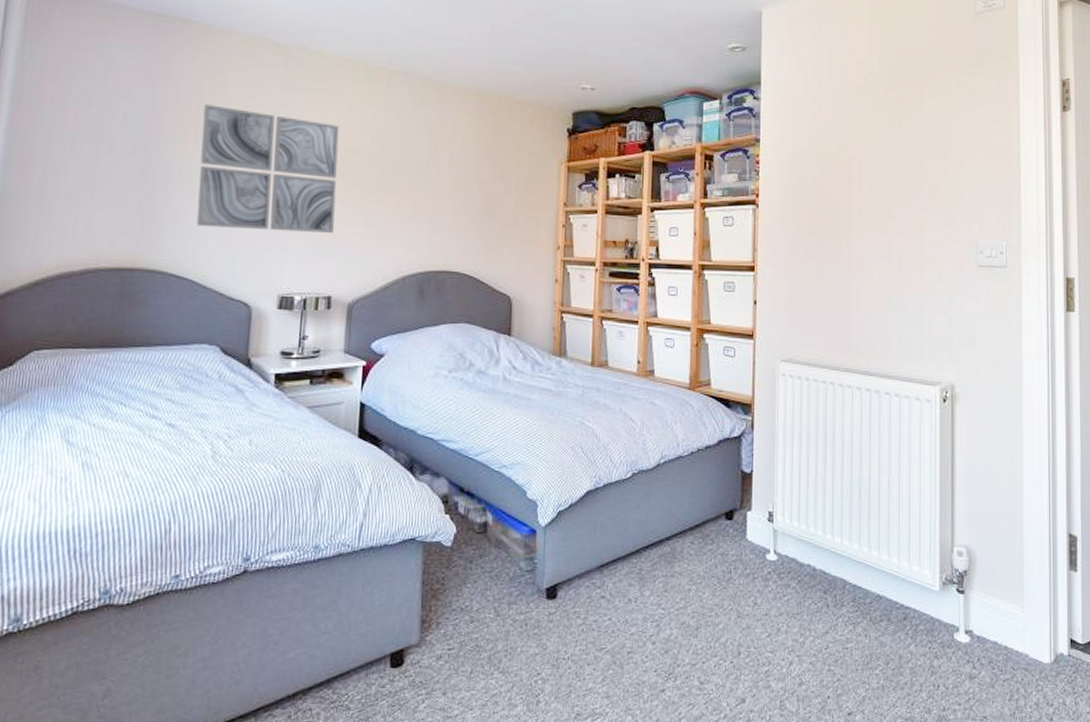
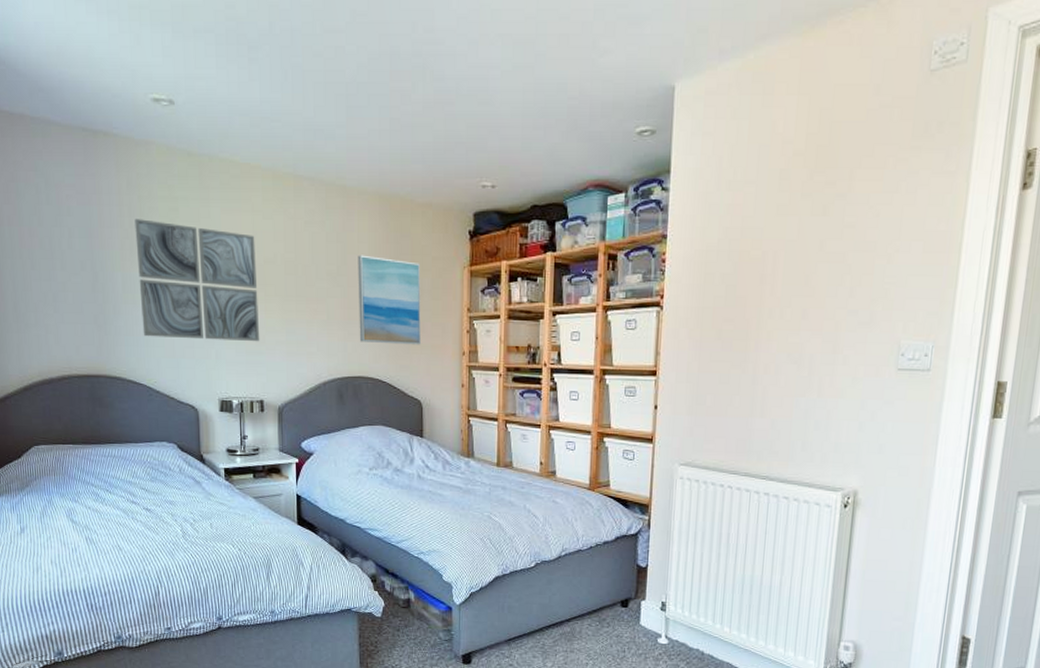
wall art: none [446,148,516,239] -> present [357,255,421,345]

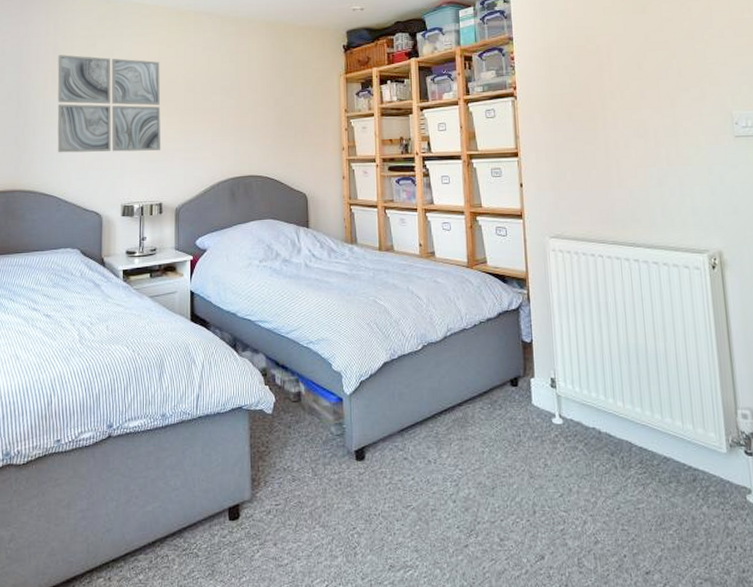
wall art: present [357,255,421,345] -> none [248,71,304,145]

